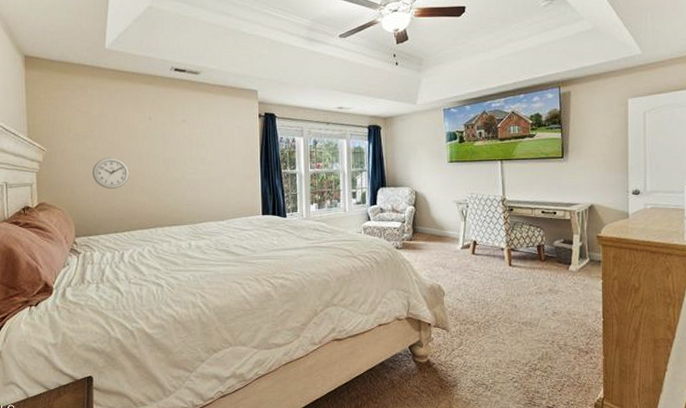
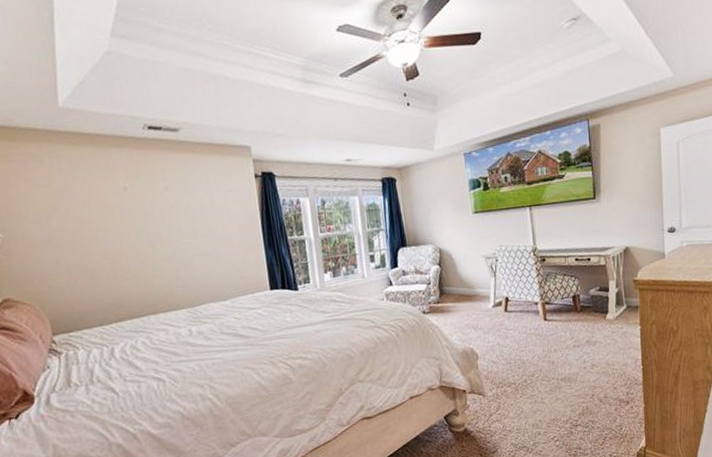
wall clock: present [92,157,130,189] -> none [62,238,109,276]

